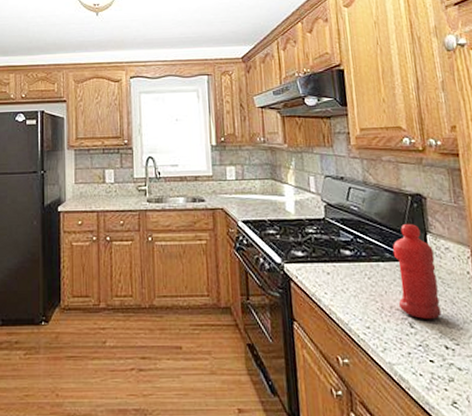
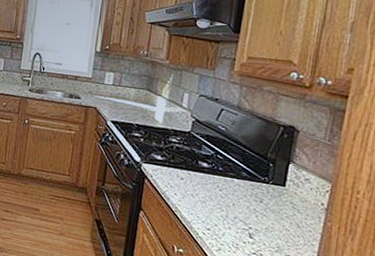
water bottle: present [393,224,442,319] -> none [244,151,292,236]

